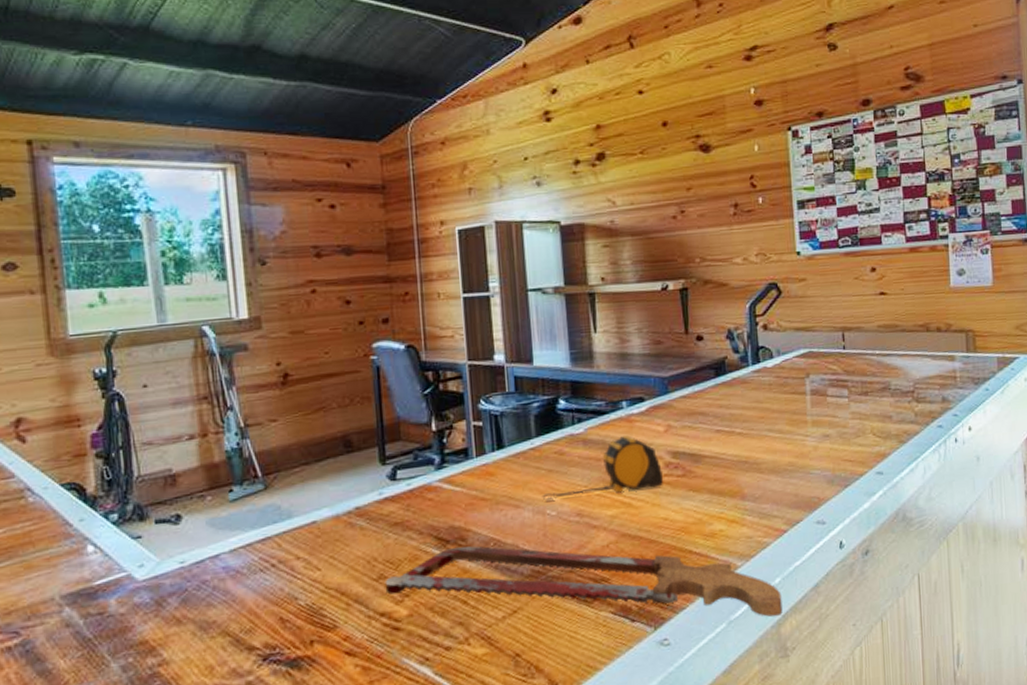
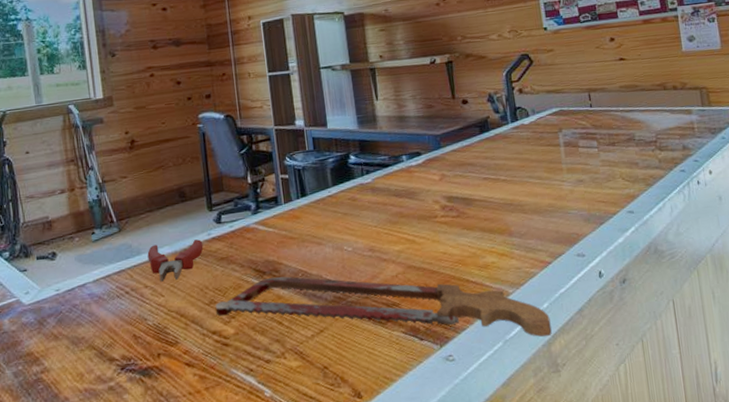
pliers: none [300,500,373,552] -> present [147,239,204,282]
tape measure: present [542,435,664,501] -> none [339,184,442,239]

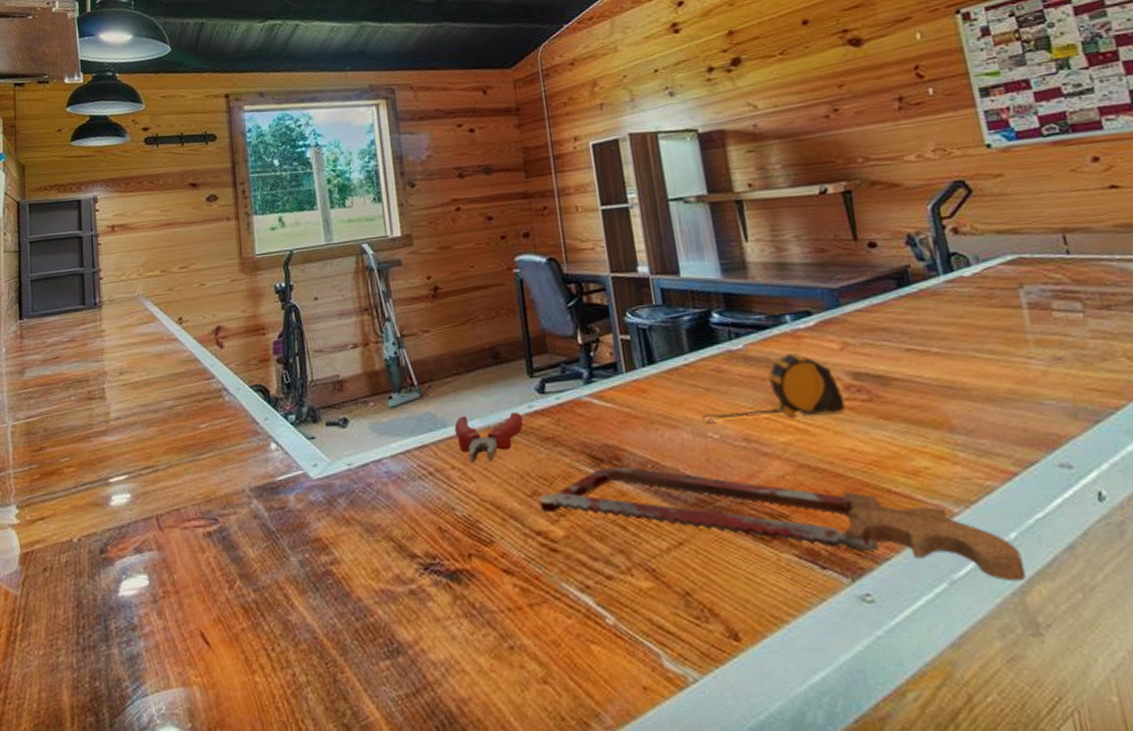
tape measure: none [339,184,442,239] -> present [701,353,846,422]

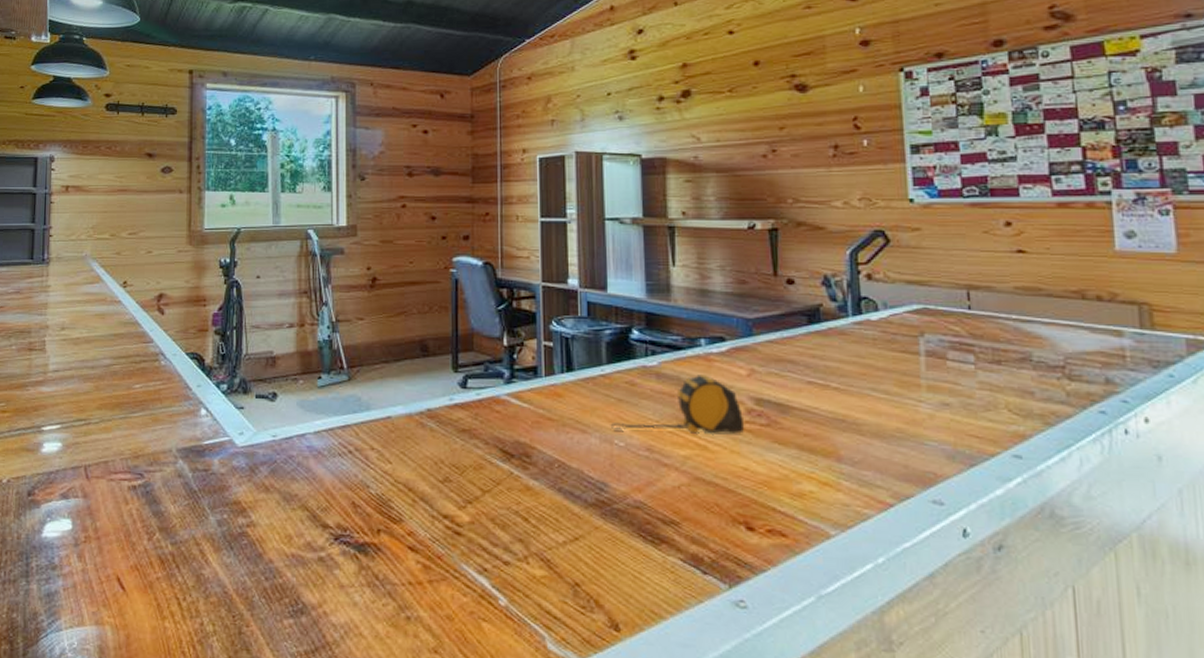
pliers: present [454,412,524,463] -> none [377,402,443,447]
saw: present [539,467,1026,582] -> none [450,463,887,602]

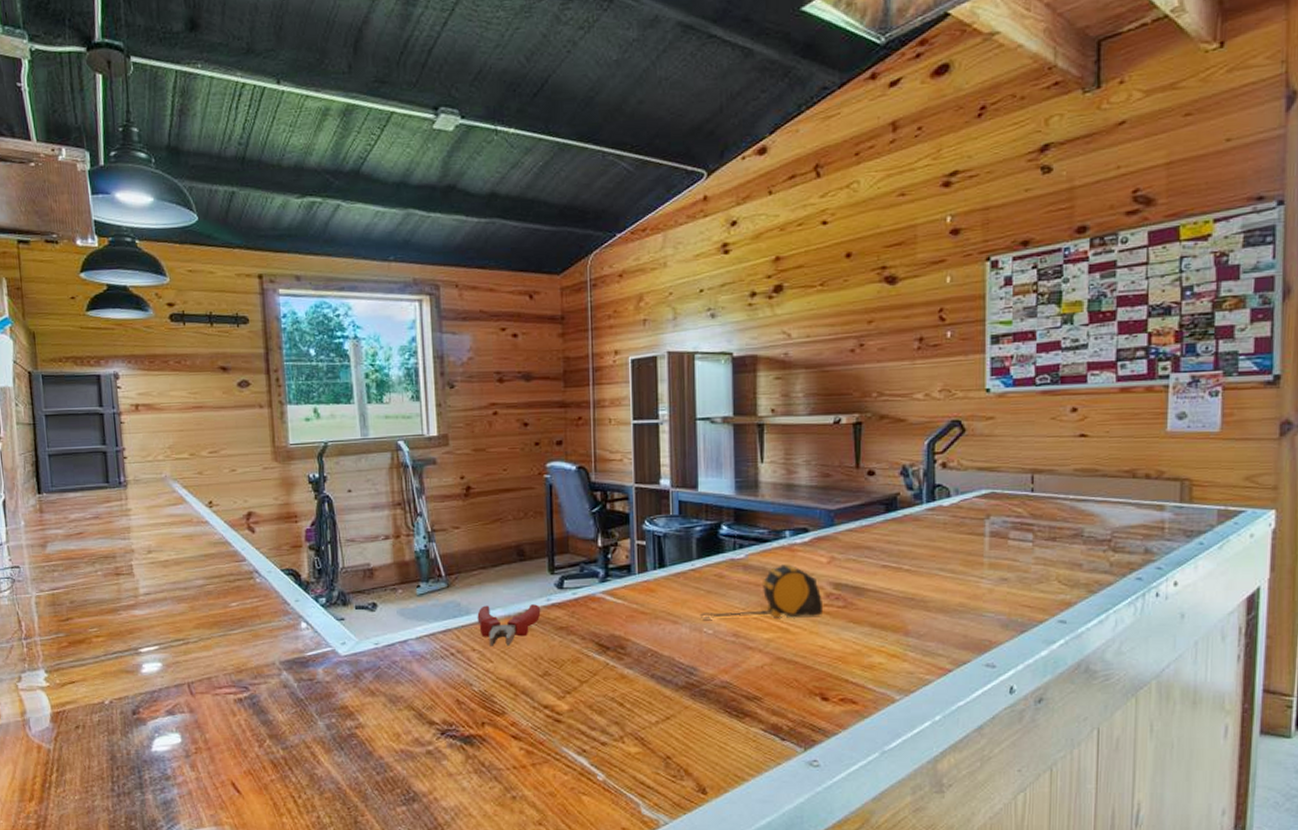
pliers: none [377,402,443,447] -> present [477,604,541,646]

